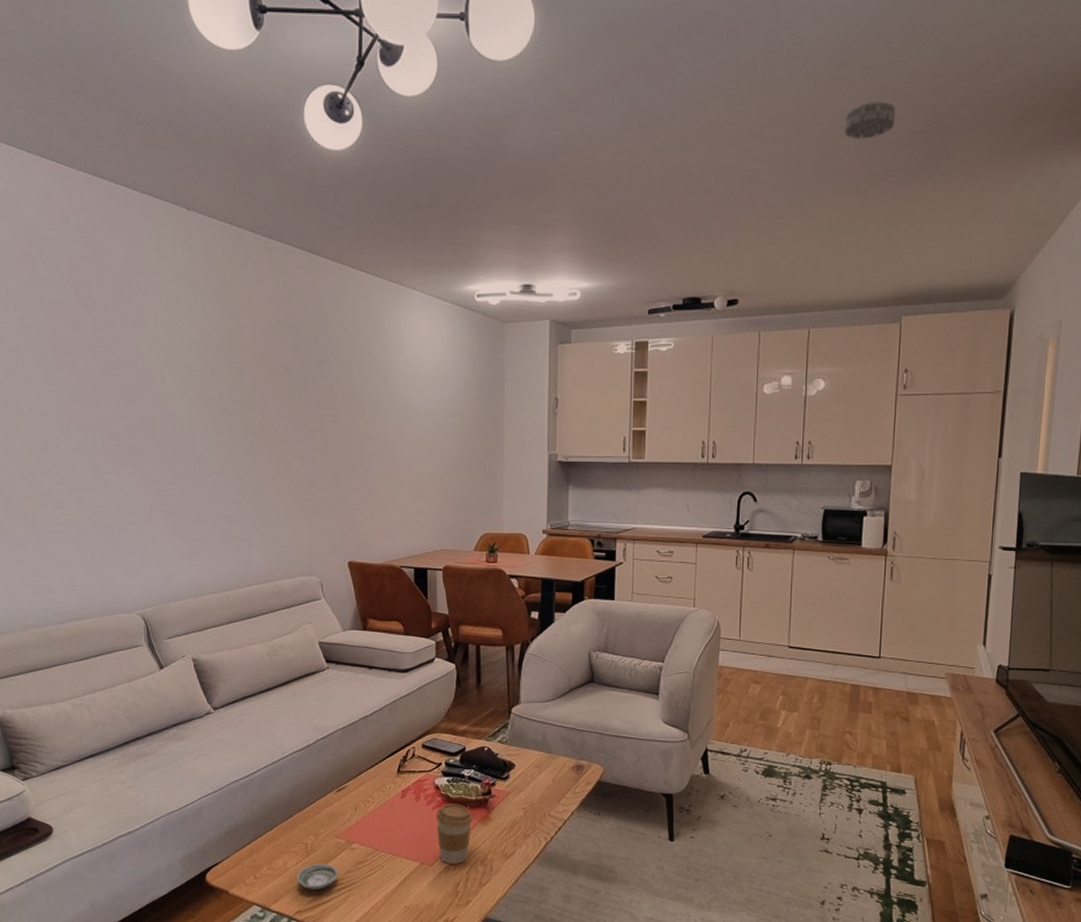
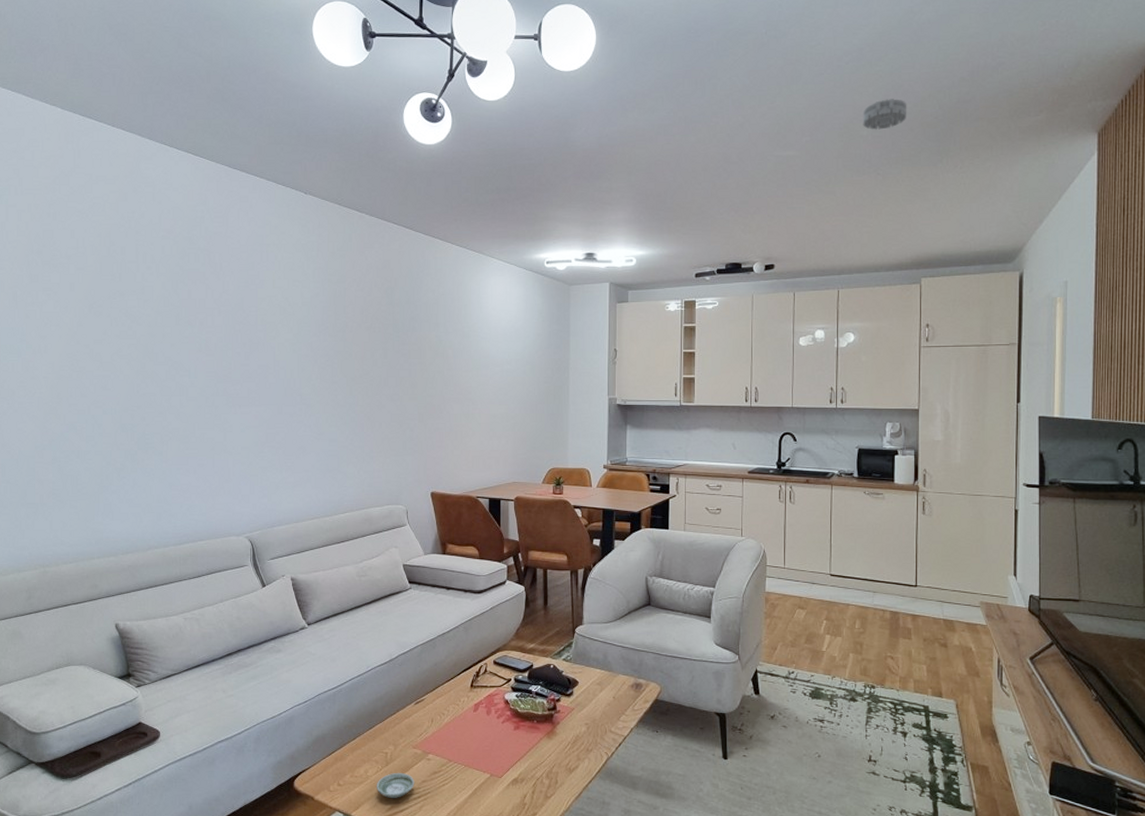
coffee cup: present [435,804,473,864] -> none [505,718,539,776]

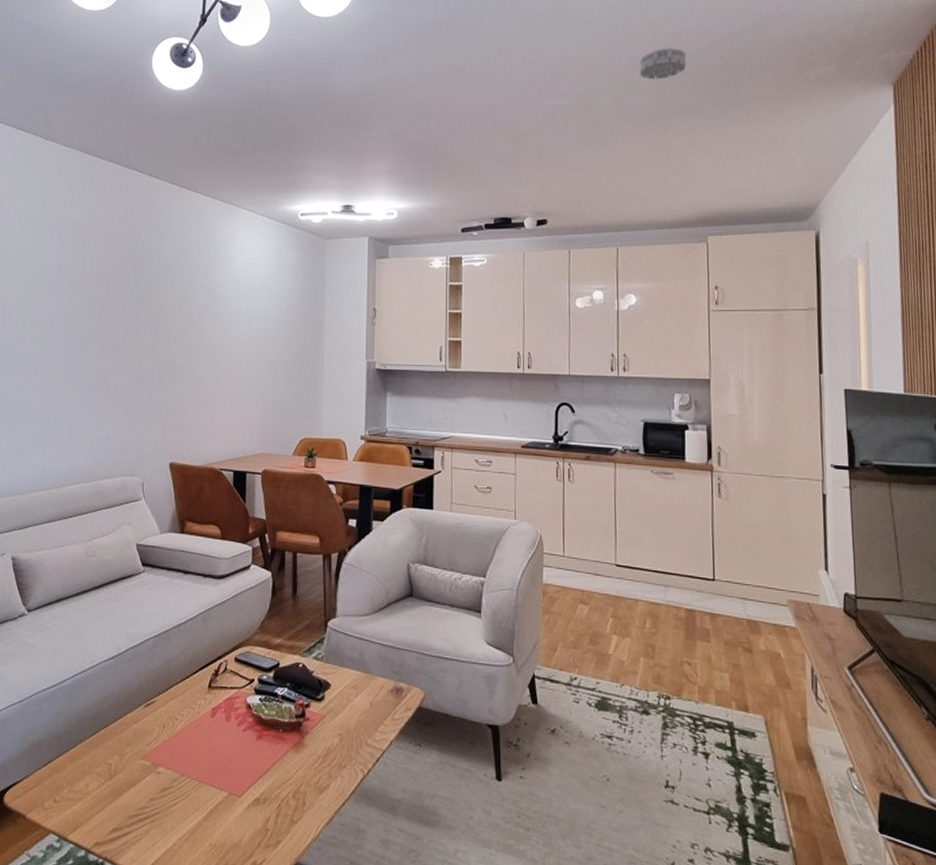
saucer: present [376,772,415,799] -> none [97,787,142,820]

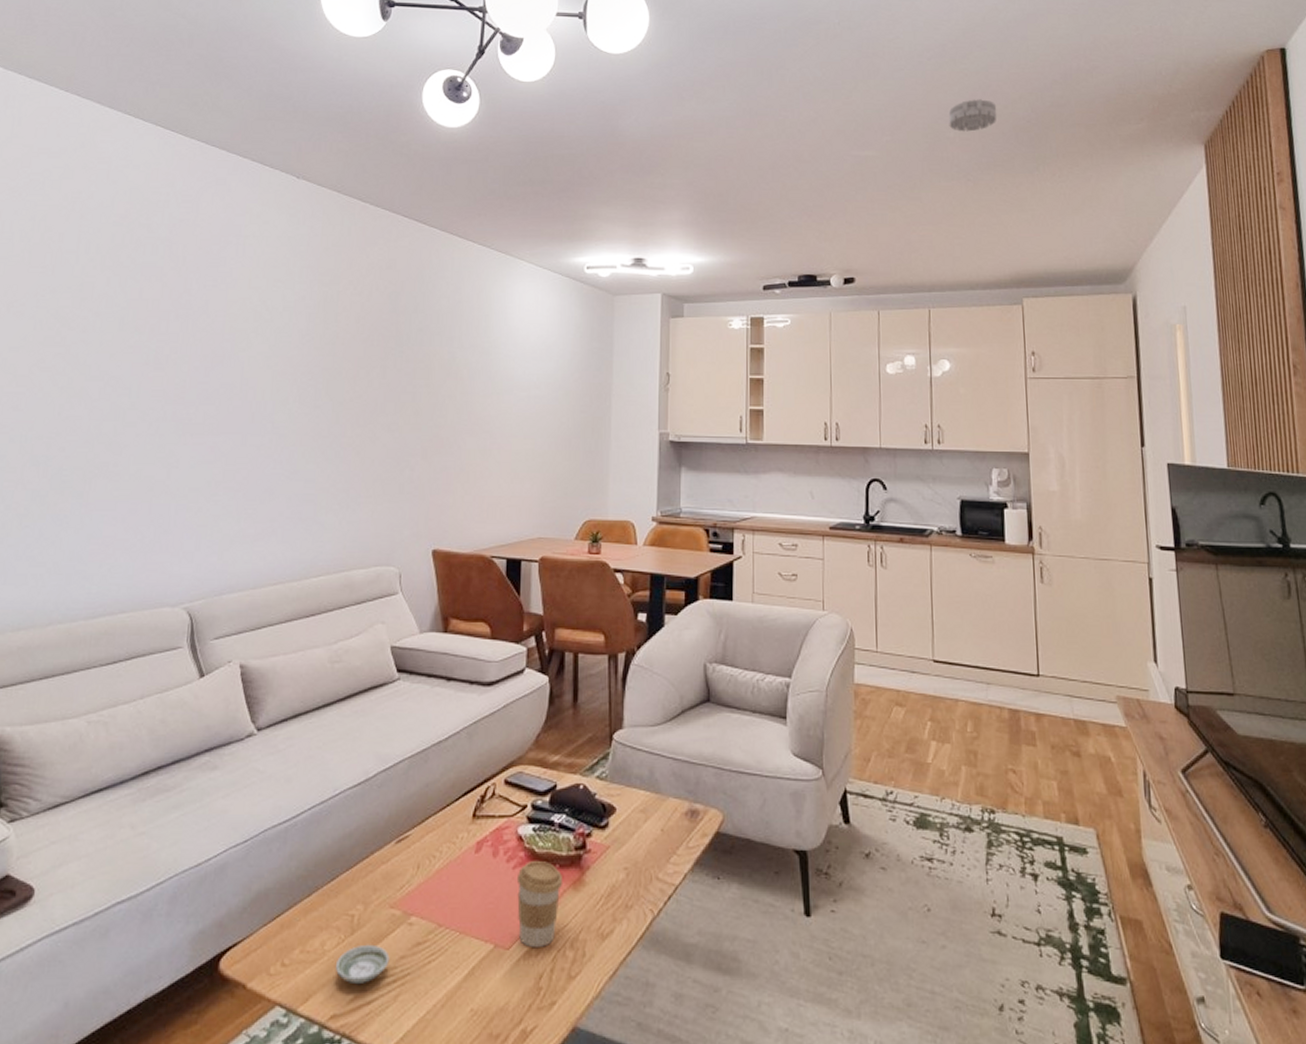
saucer: none [97,787,142,820] -> present [335,944,390,985]
coffee cup: none [246,726,285,796] -> present [516,861,562,947]

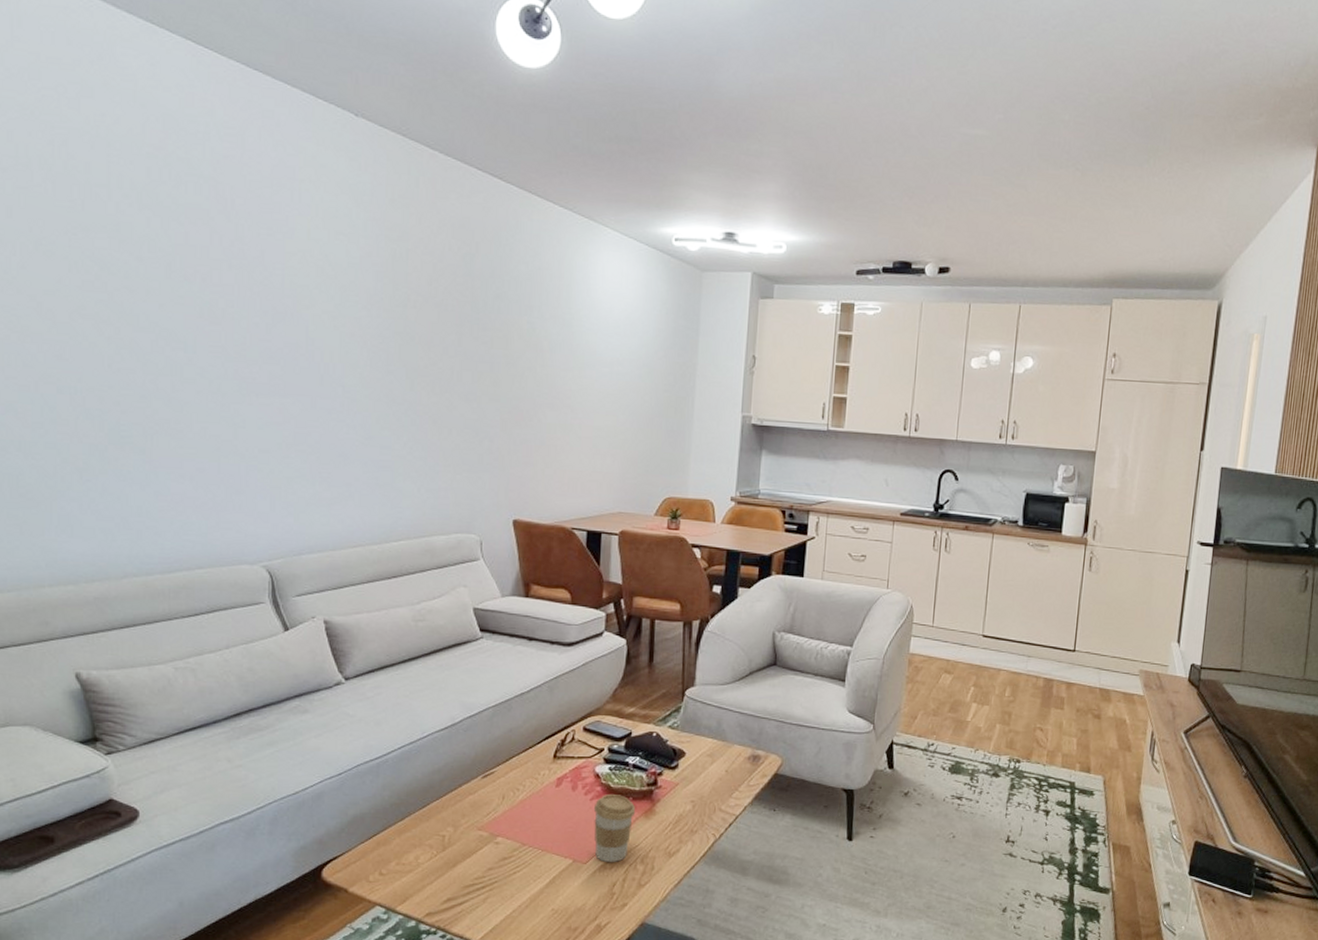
saucer: present [335,944,390,985] -> none [429,858,479,890]
smoke detector: present [948,99,997,132] -> none [1065,78,1117,116]

